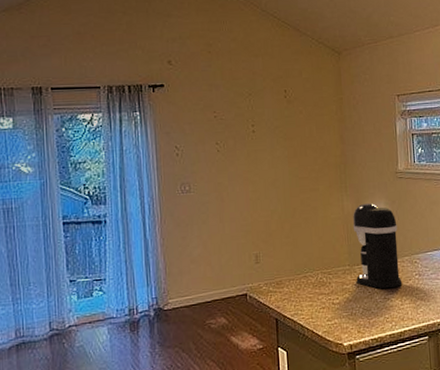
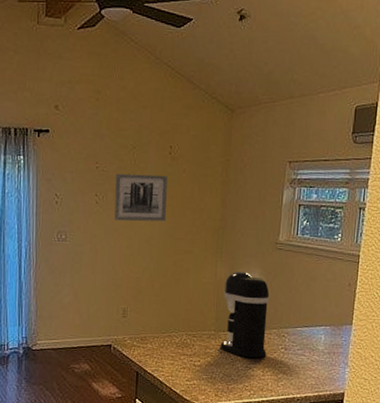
wall art: none [234,118,289,167] -> present [114,173,168,222]

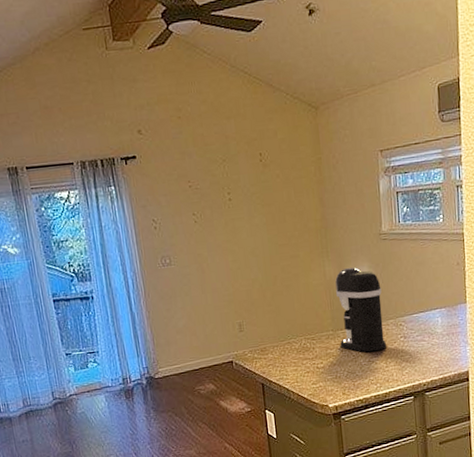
wall art: present [114,173,168,222] -> none [209,183,268,237]

